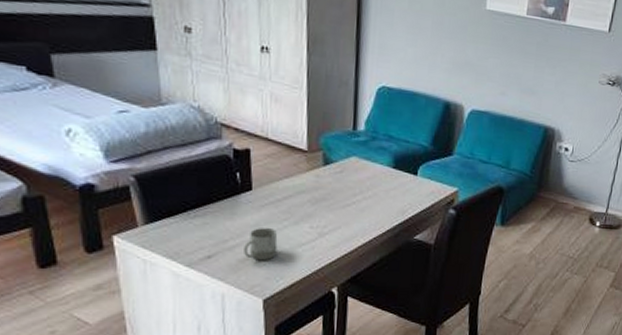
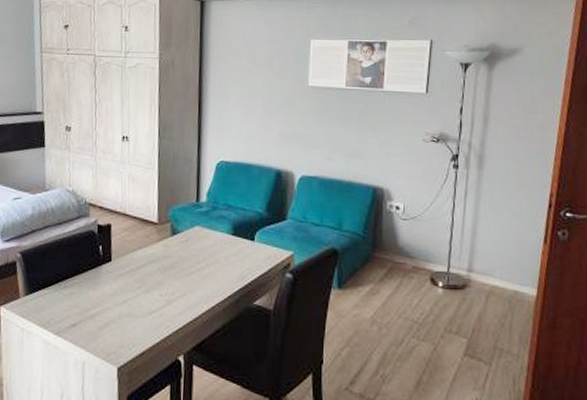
cup: present [244,228,278,261] -> none [103,296,132,329]

